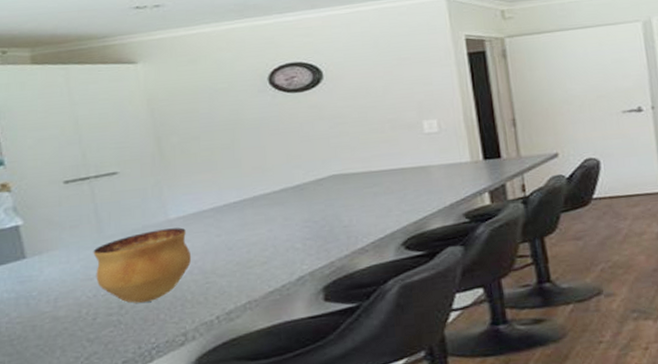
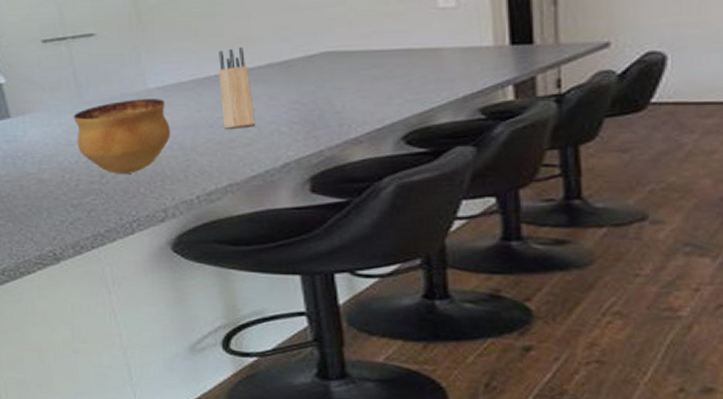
knife block: none [237,175,271,250] -> present [218,46,254,129]

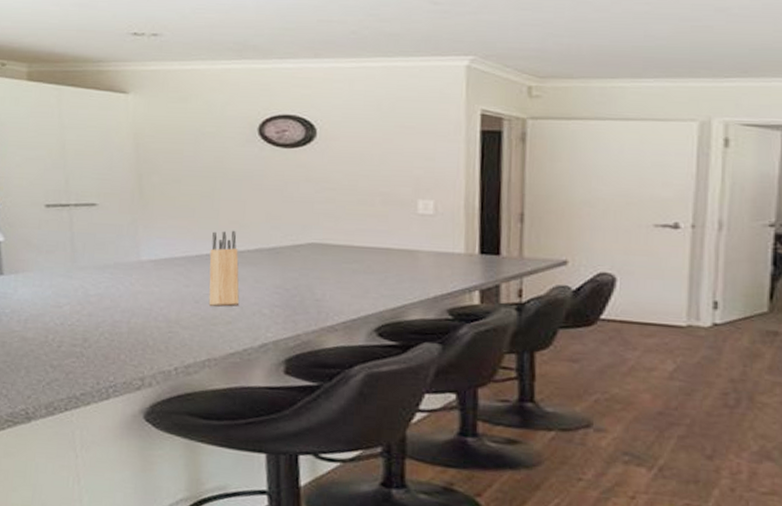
bowl: present [73,99,171,174] -> none [65,269,158,340]

